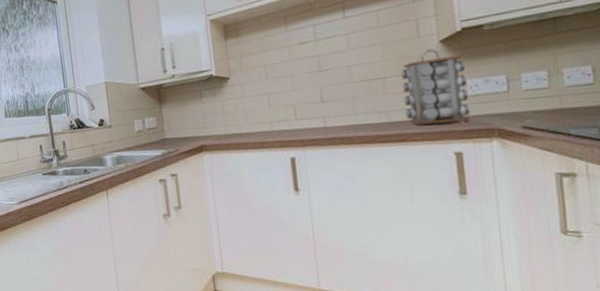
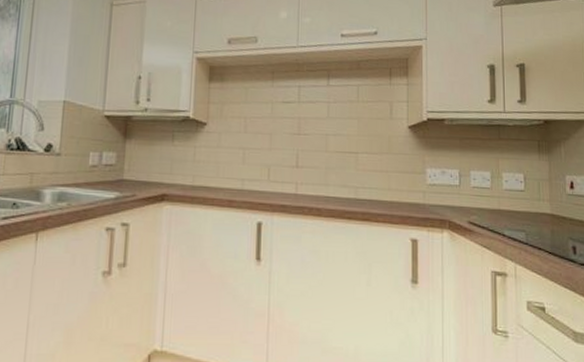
spice rack: present [401,49,471,126] -> none [372,133,428,210]

